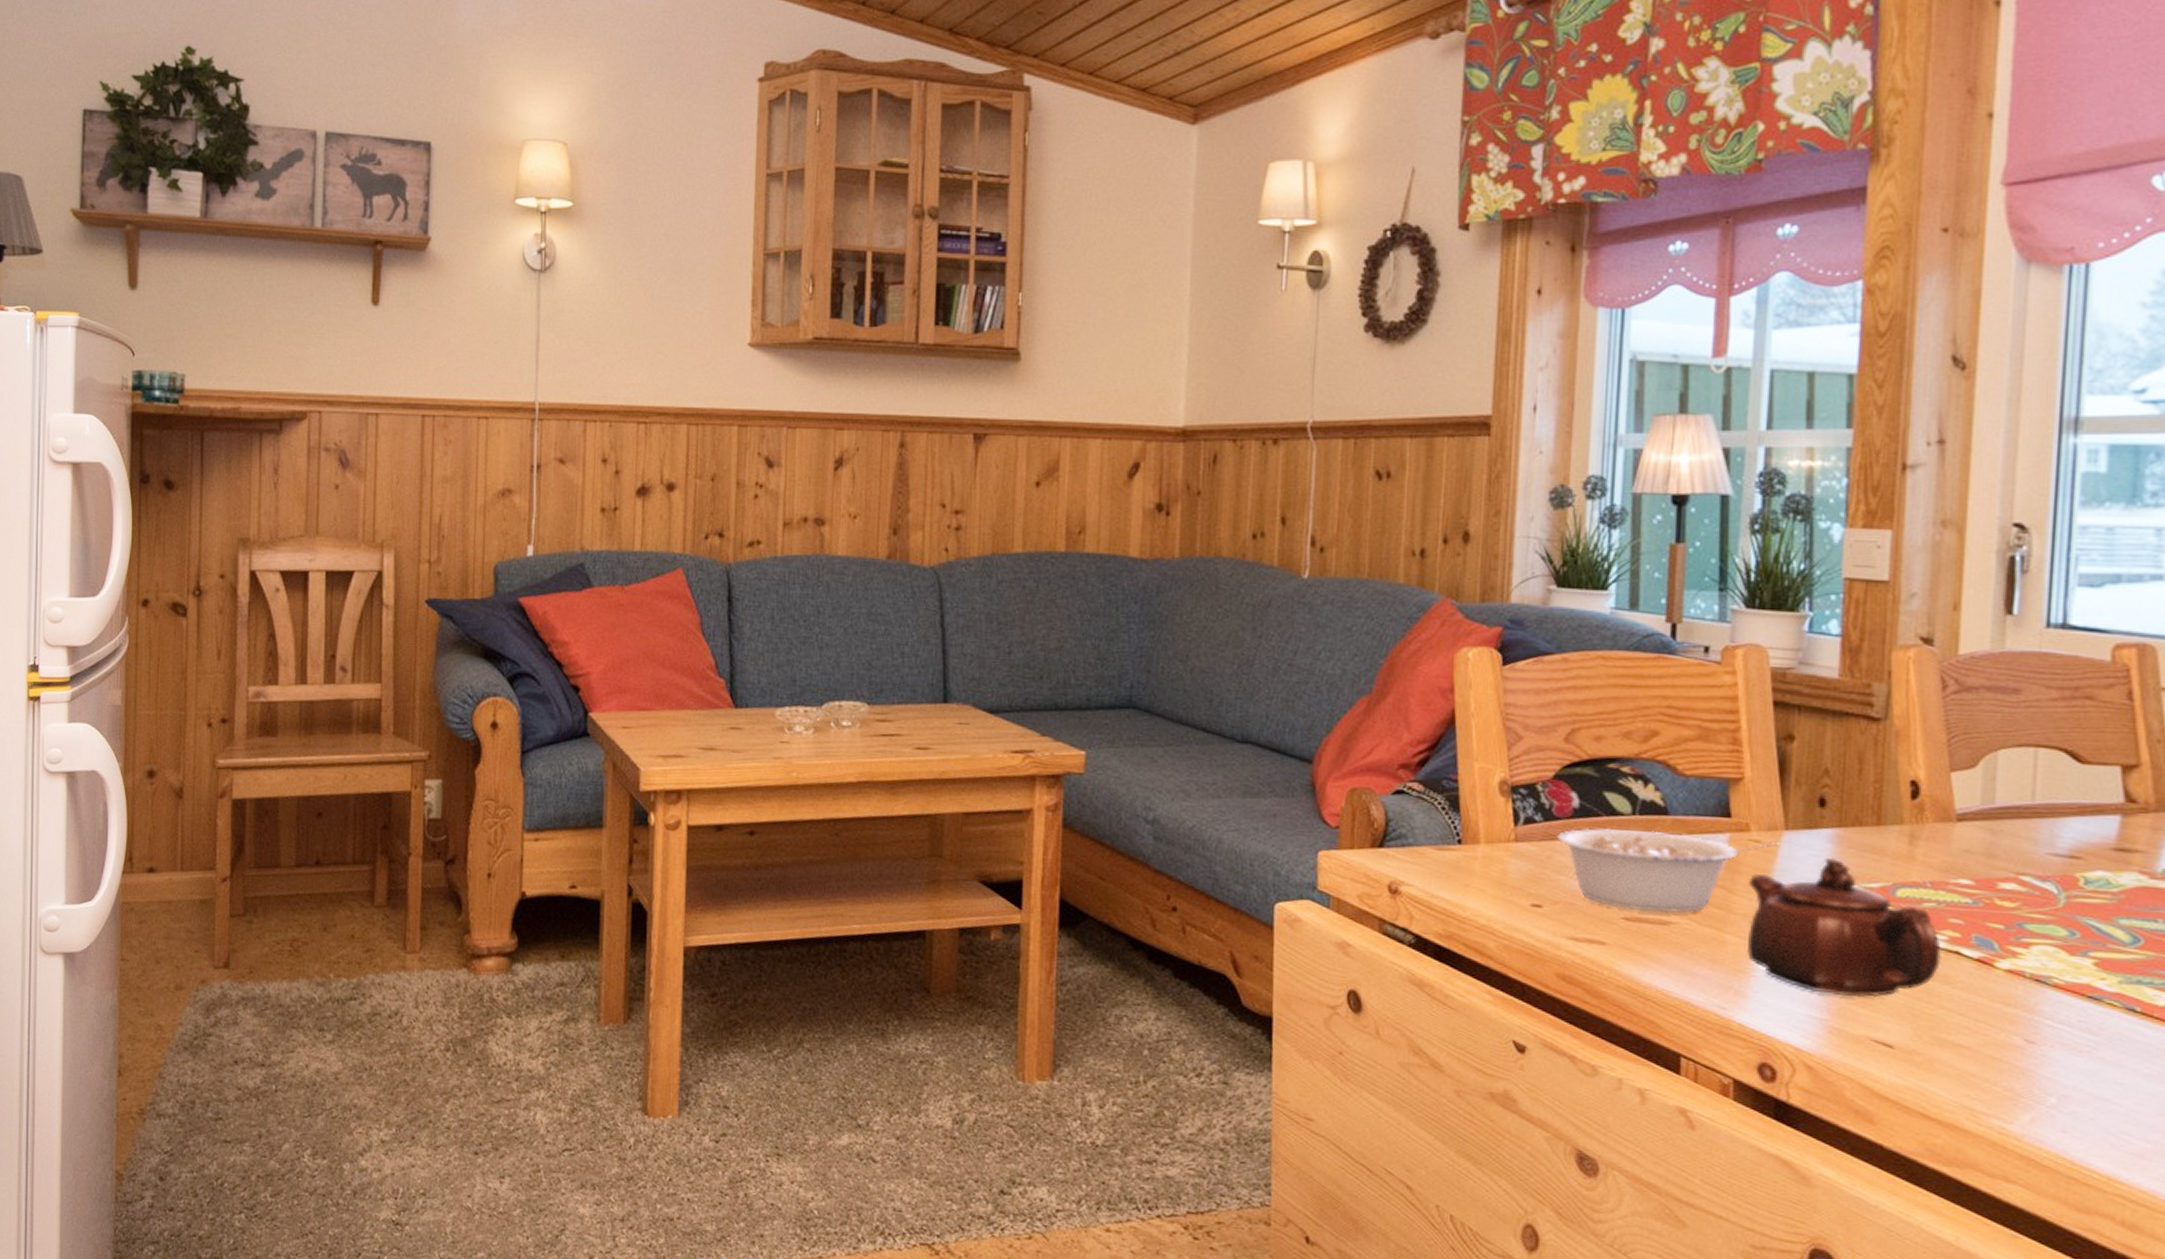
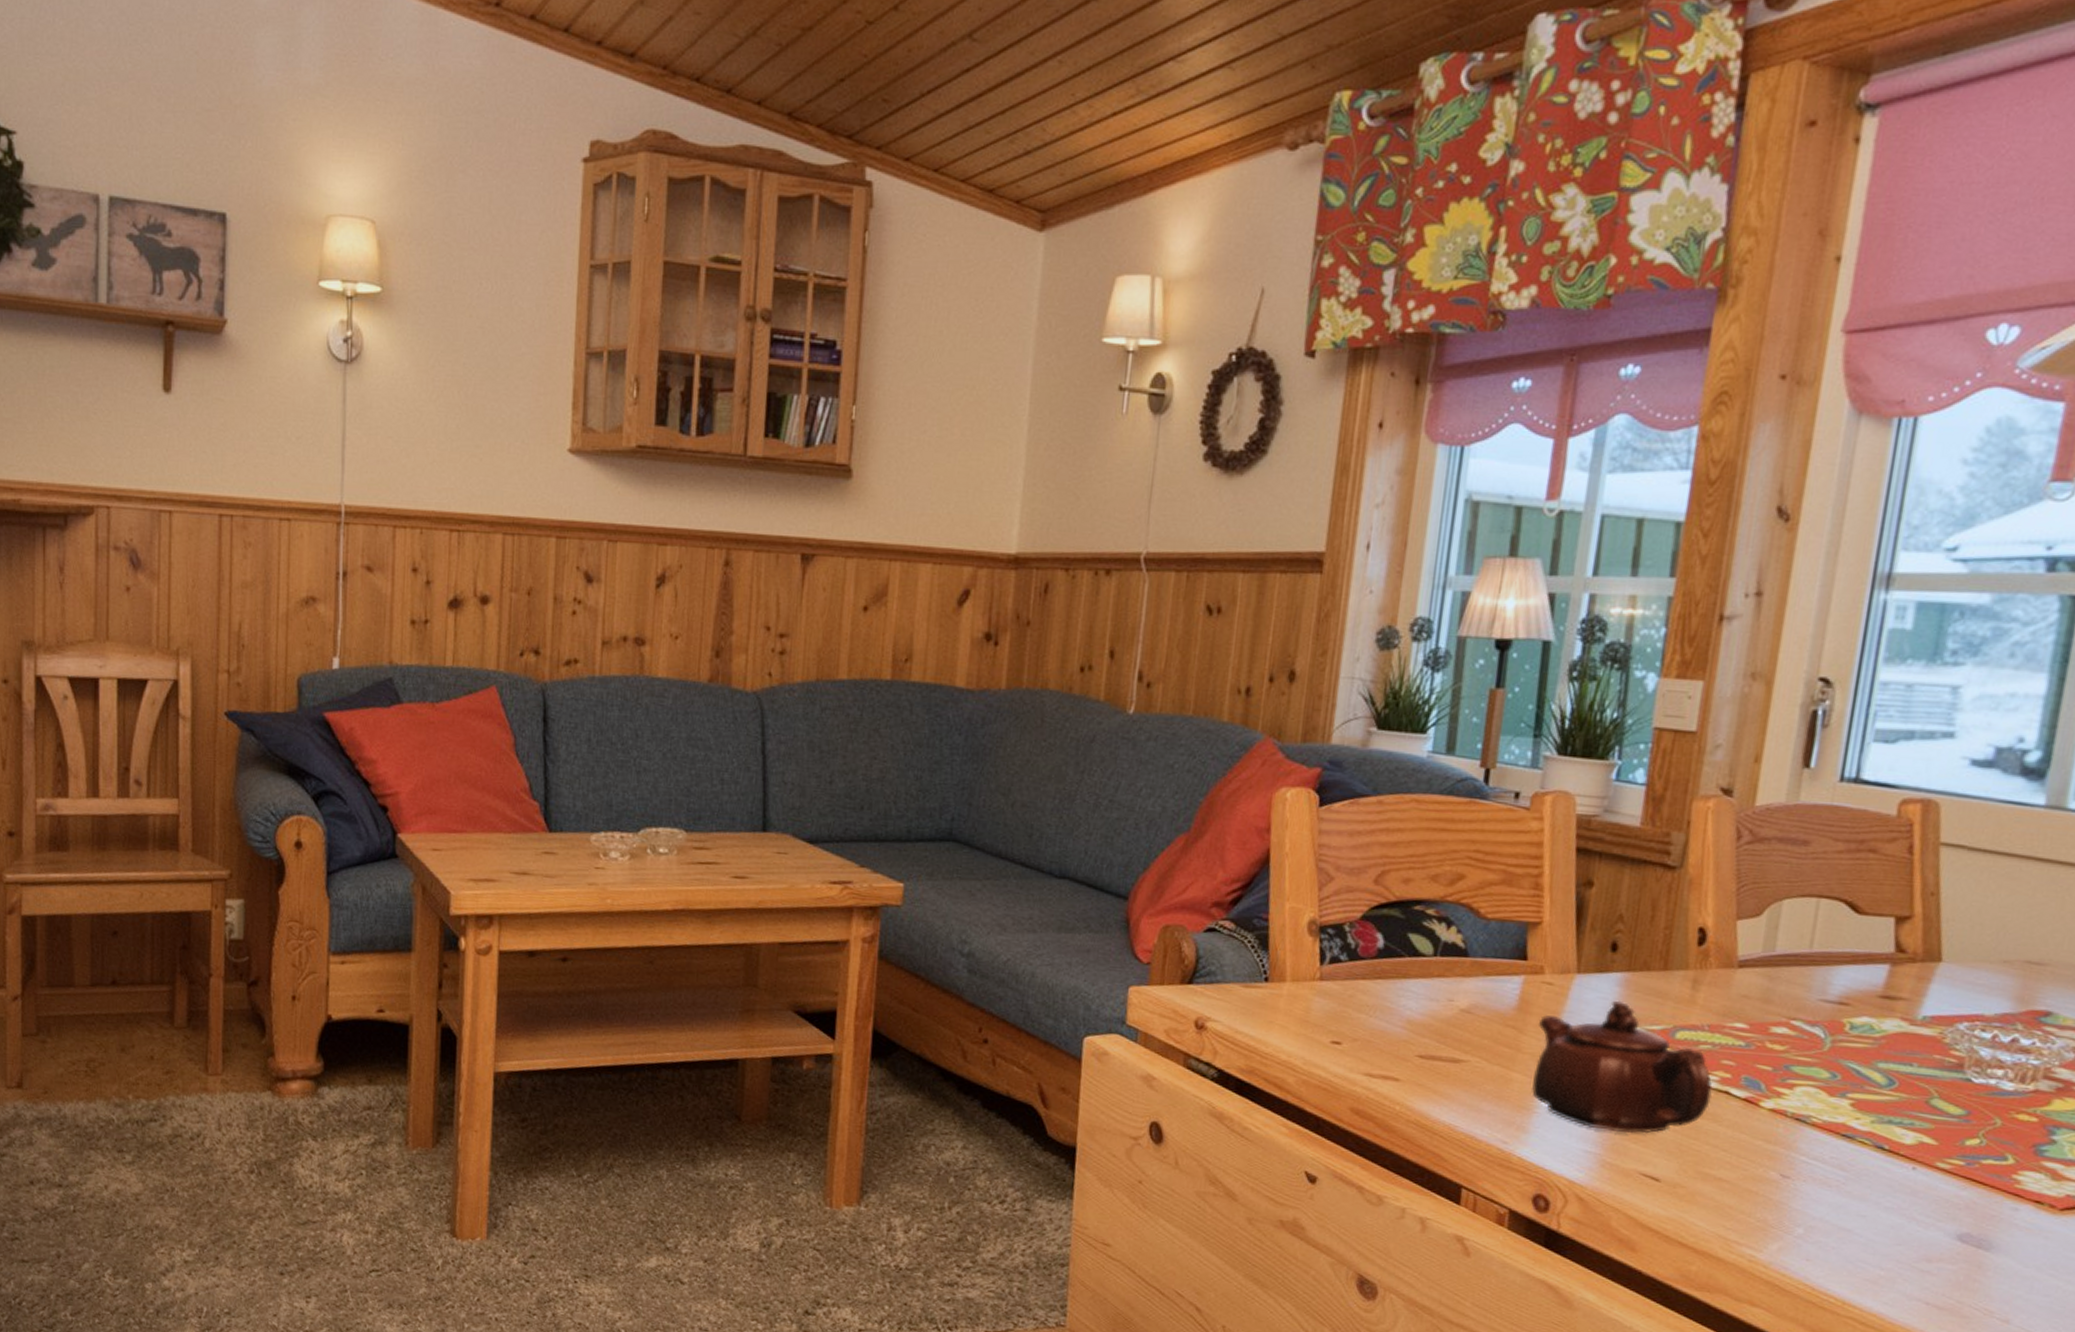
legume: present [1557,828,1779,914] -> none [1360,968,1570,1052]

